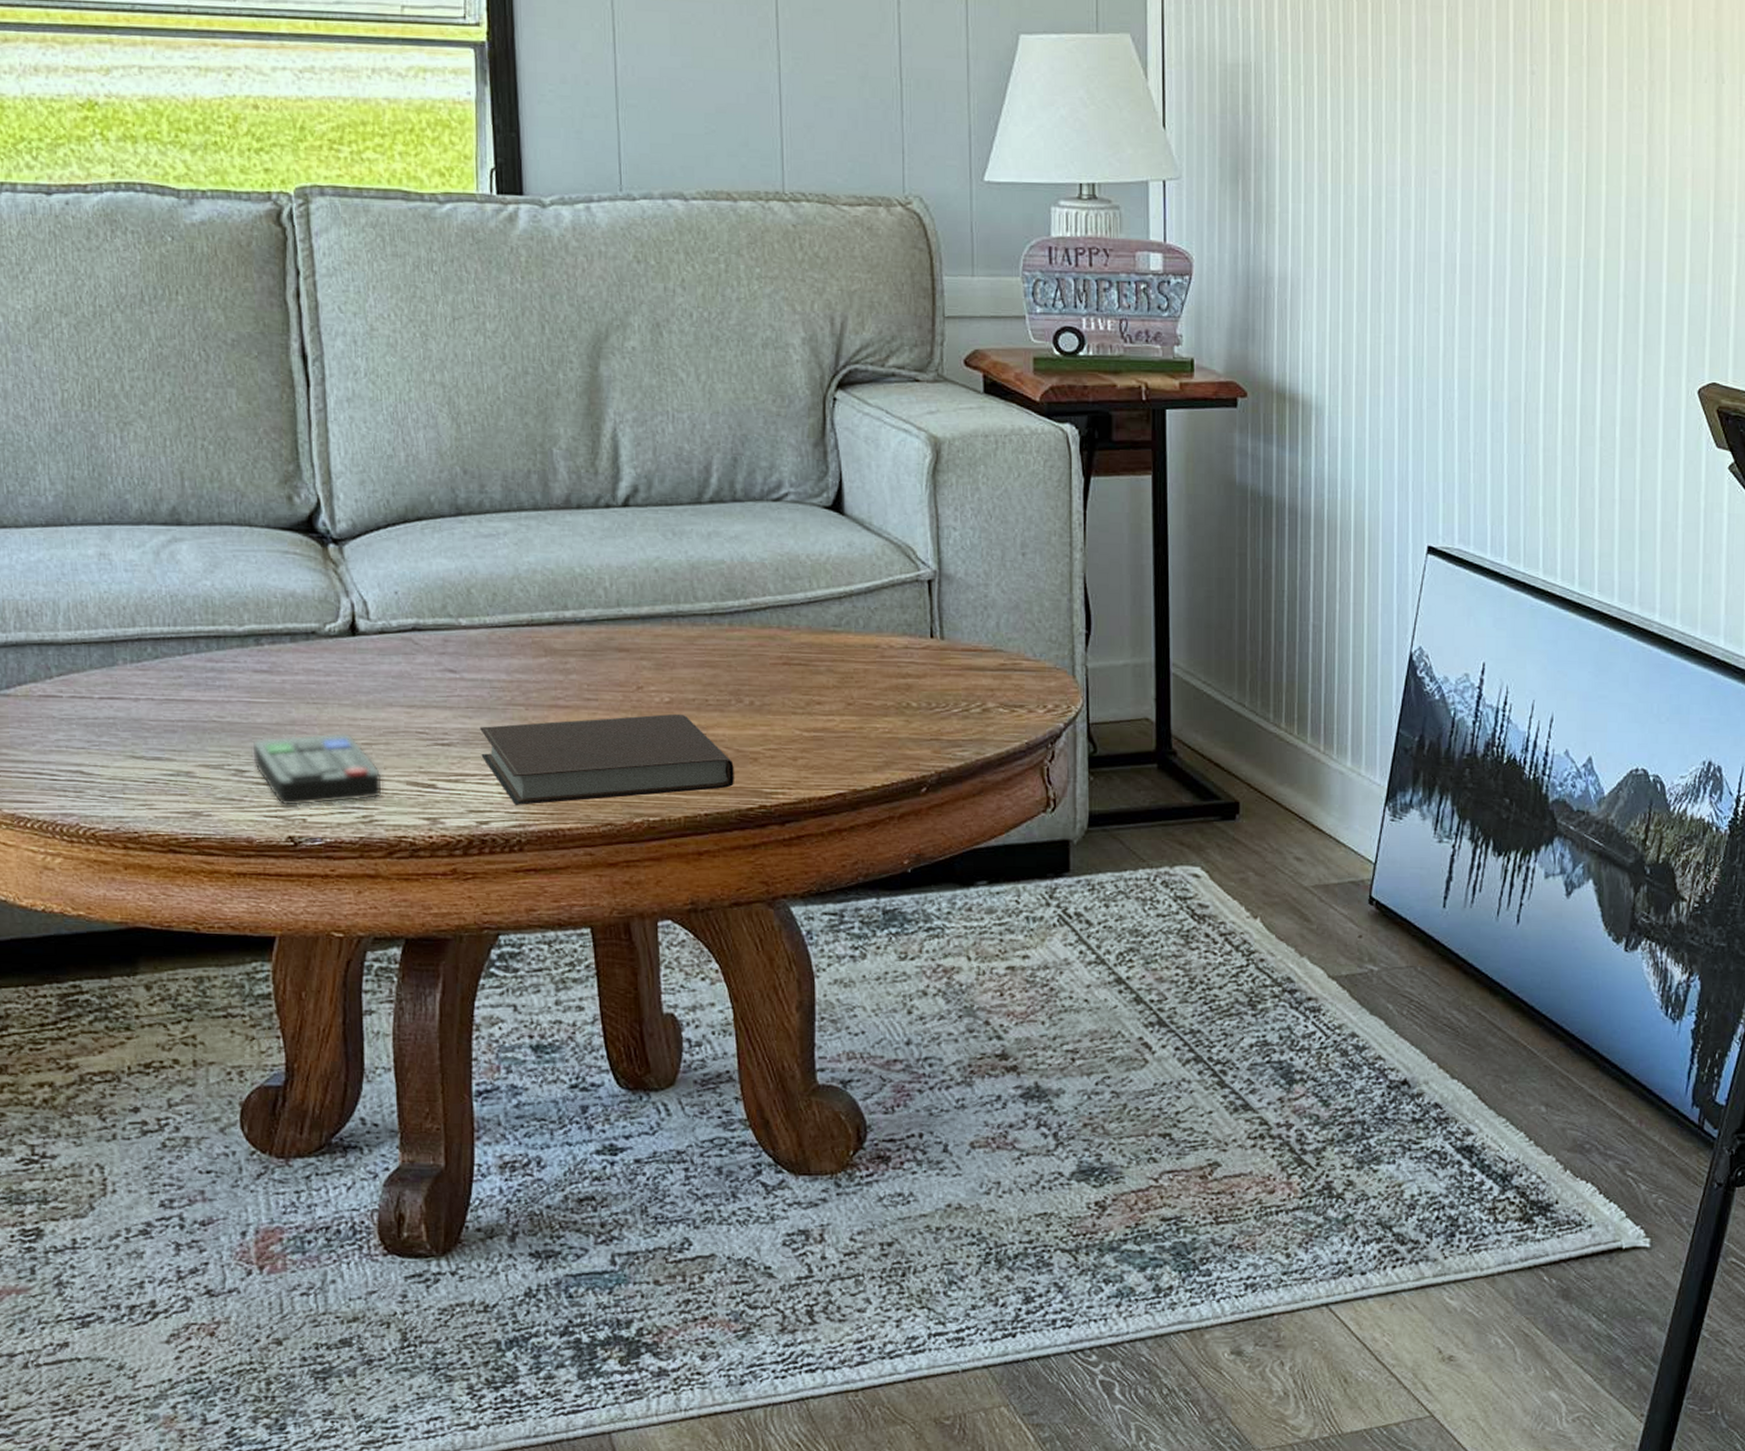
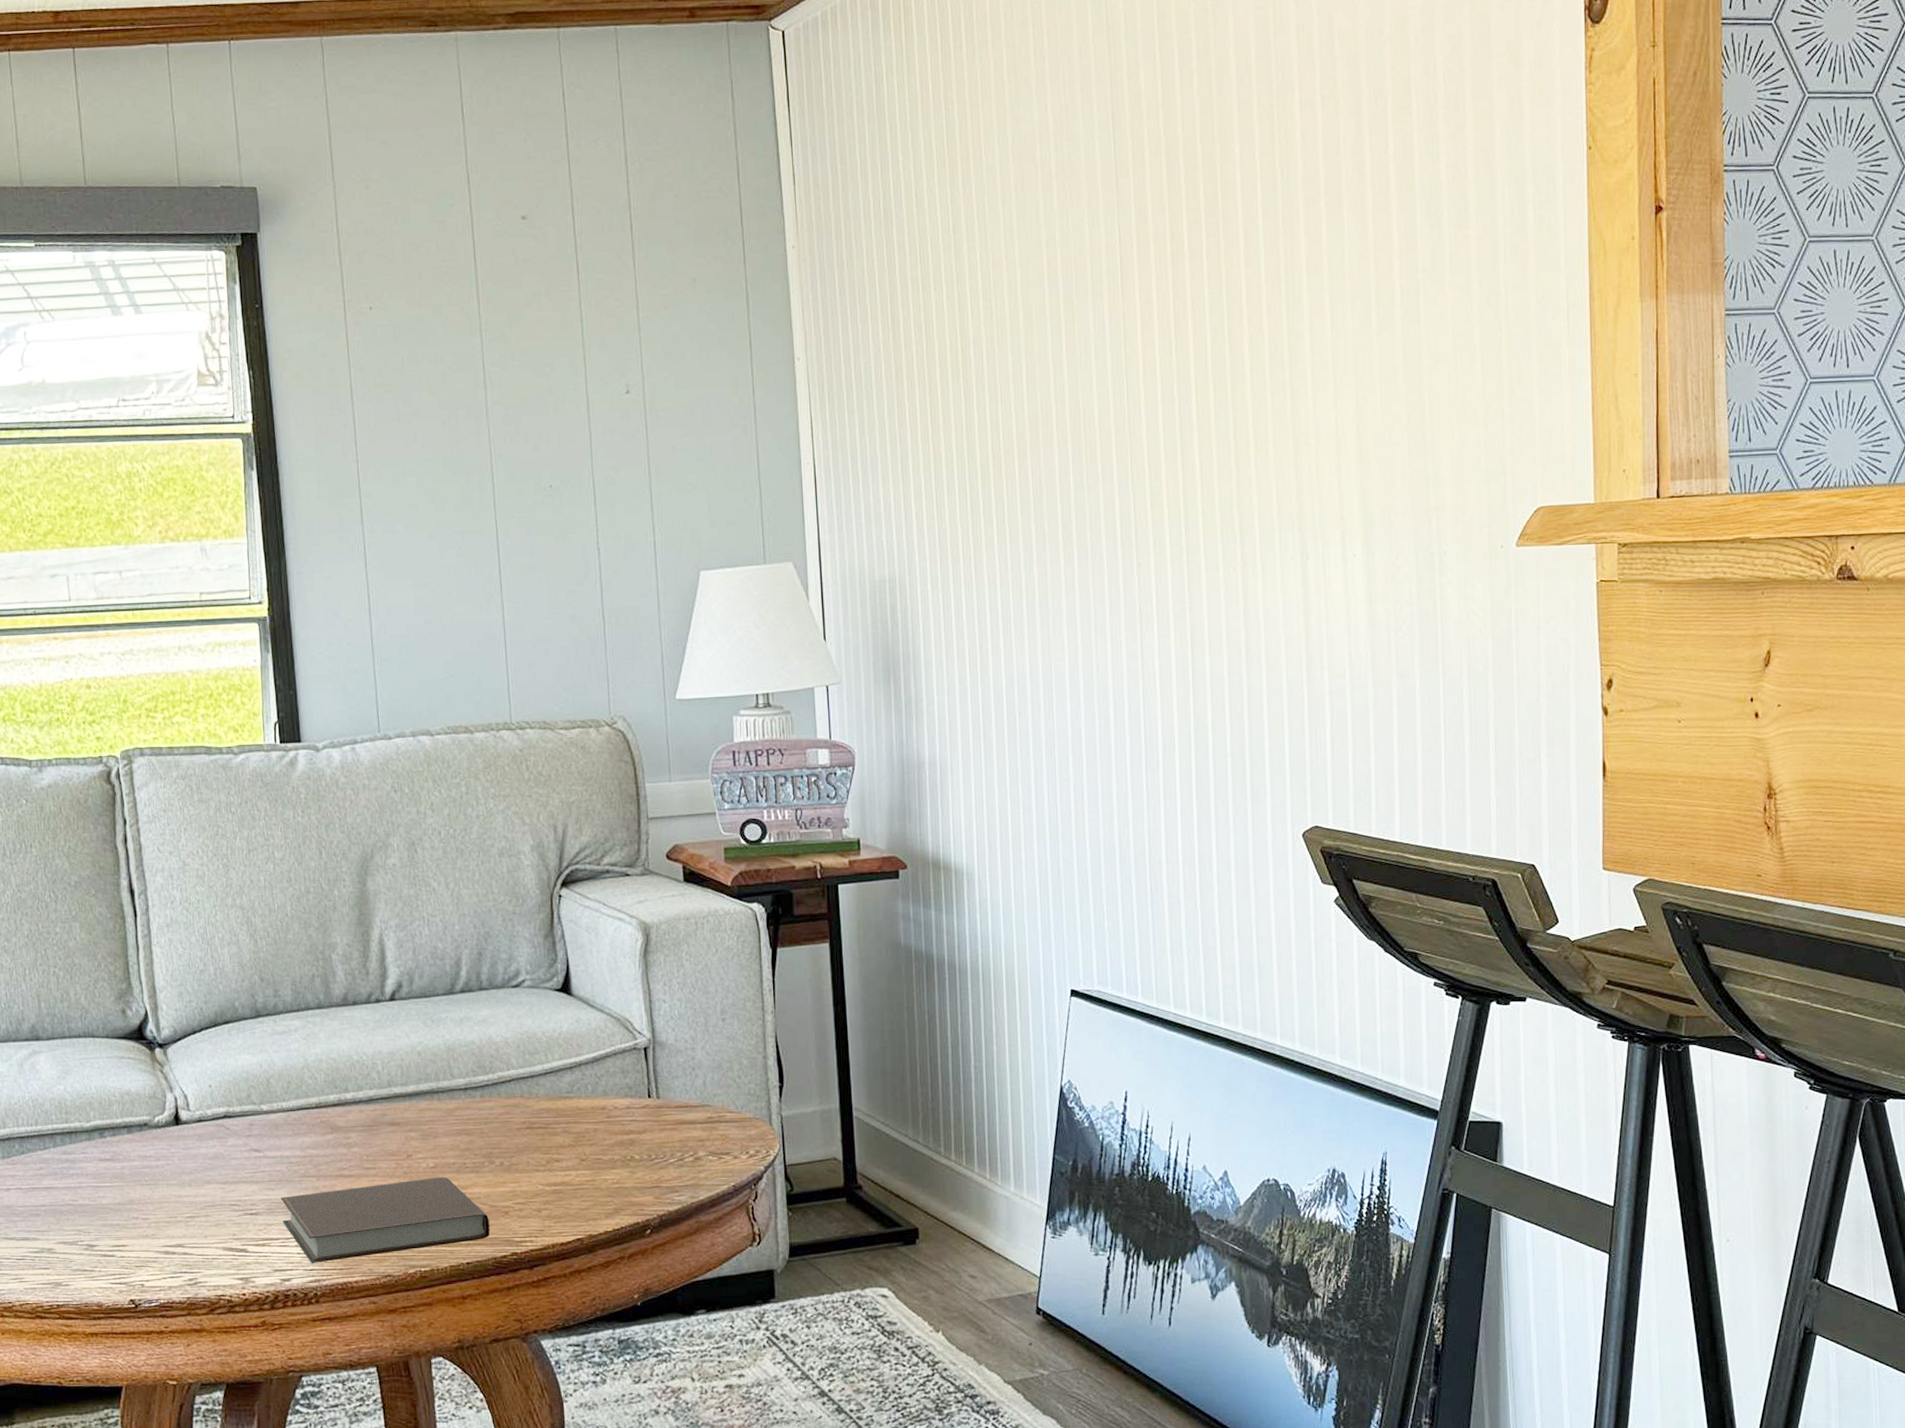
remote control: present [253,732,382,807] -> none [101,1208,204,1274]

